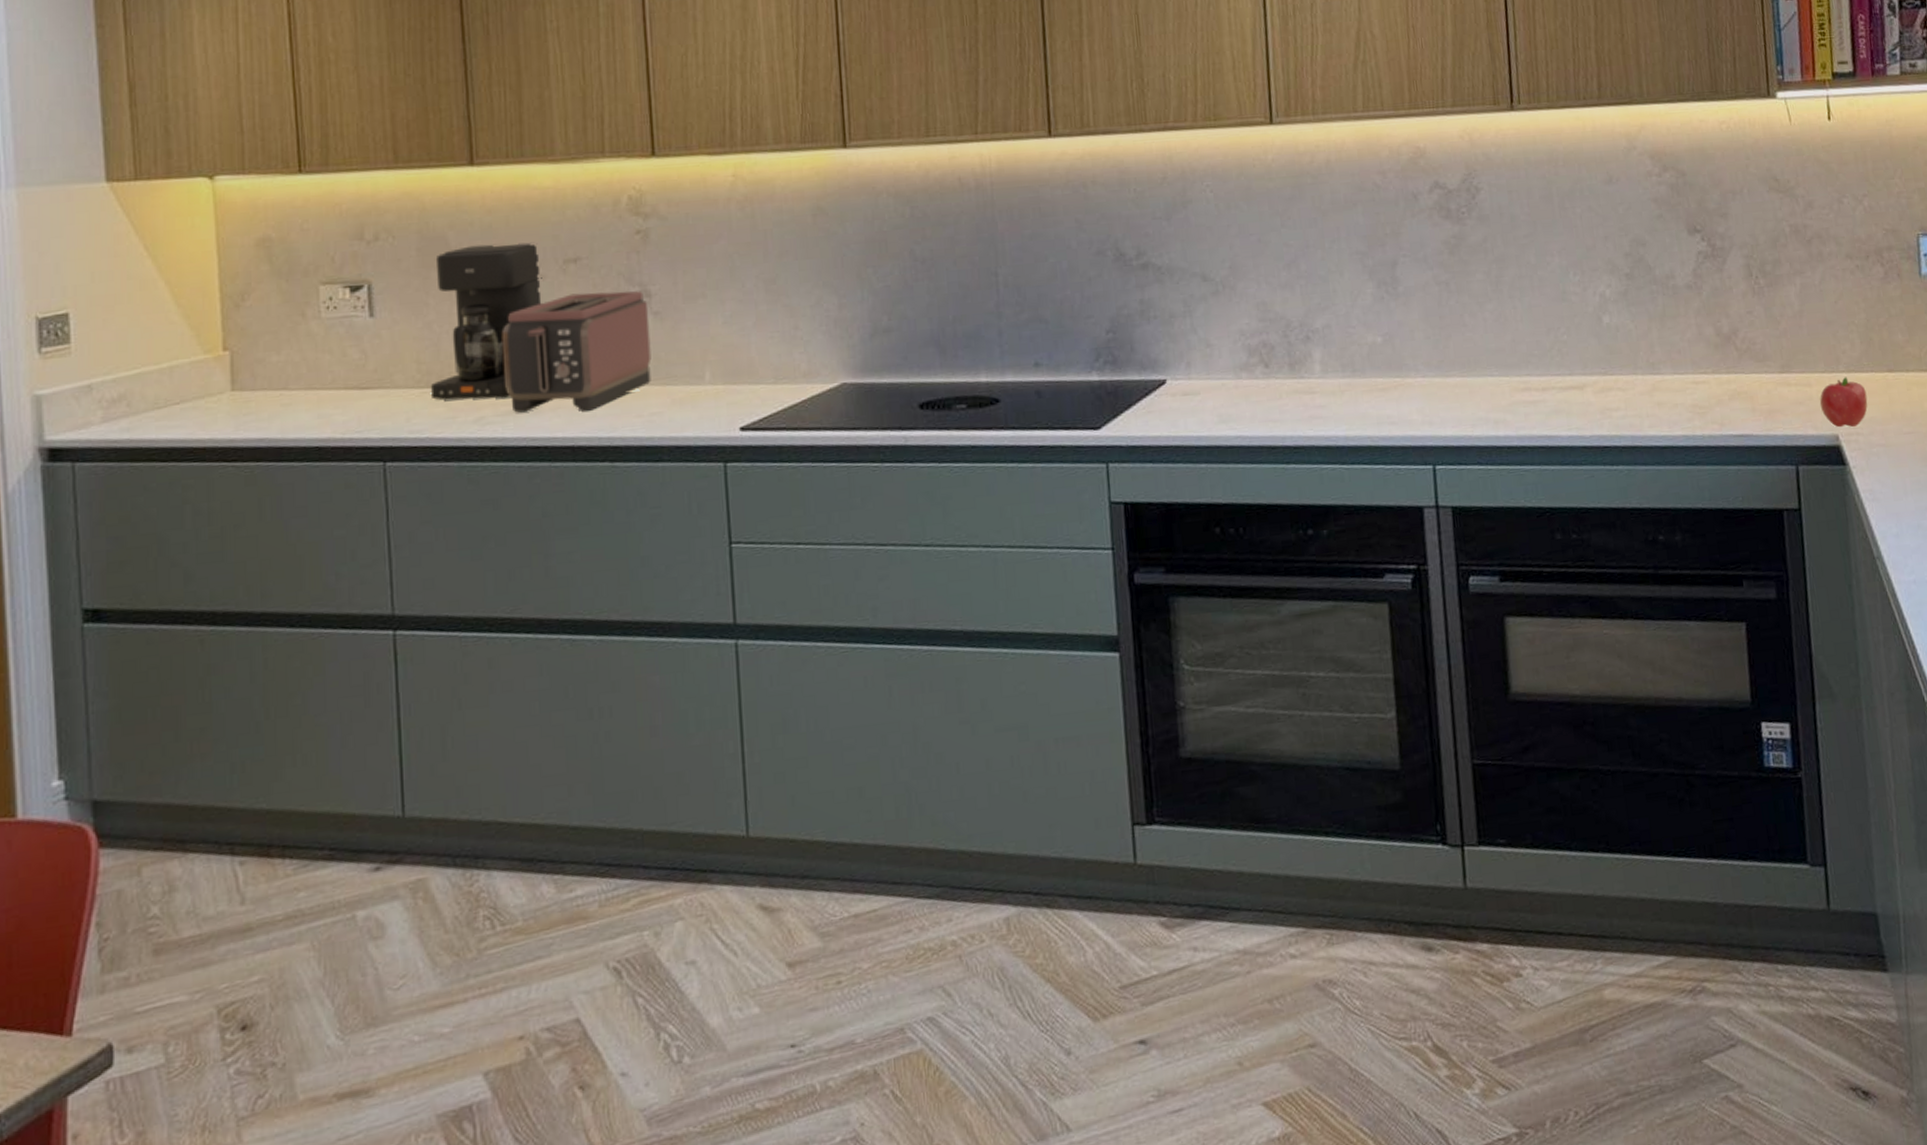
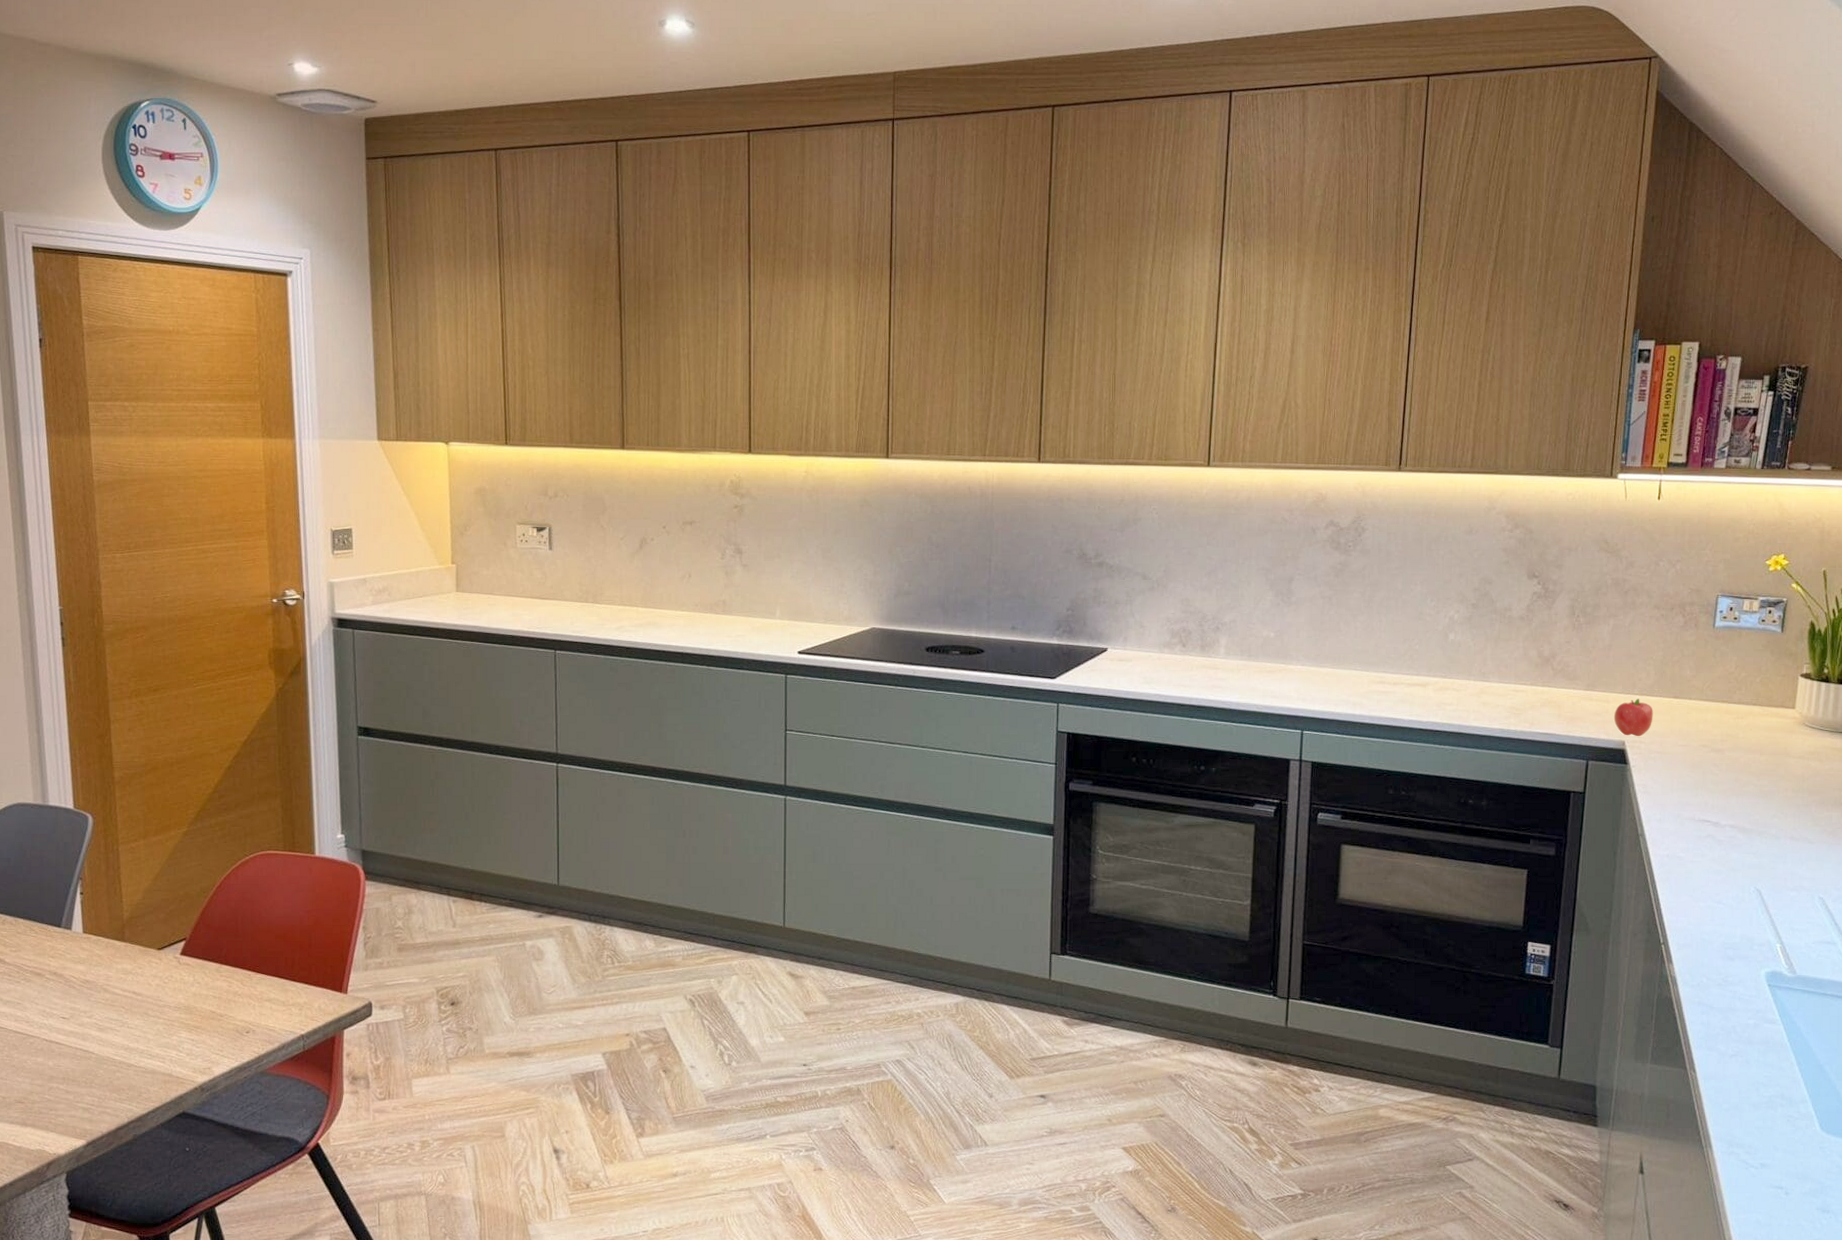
coffee maker: present [430,242,545,400] -> none [588,506,668,615]
toaster: present [501,291,652,413] -> none [638,546,740,629]

